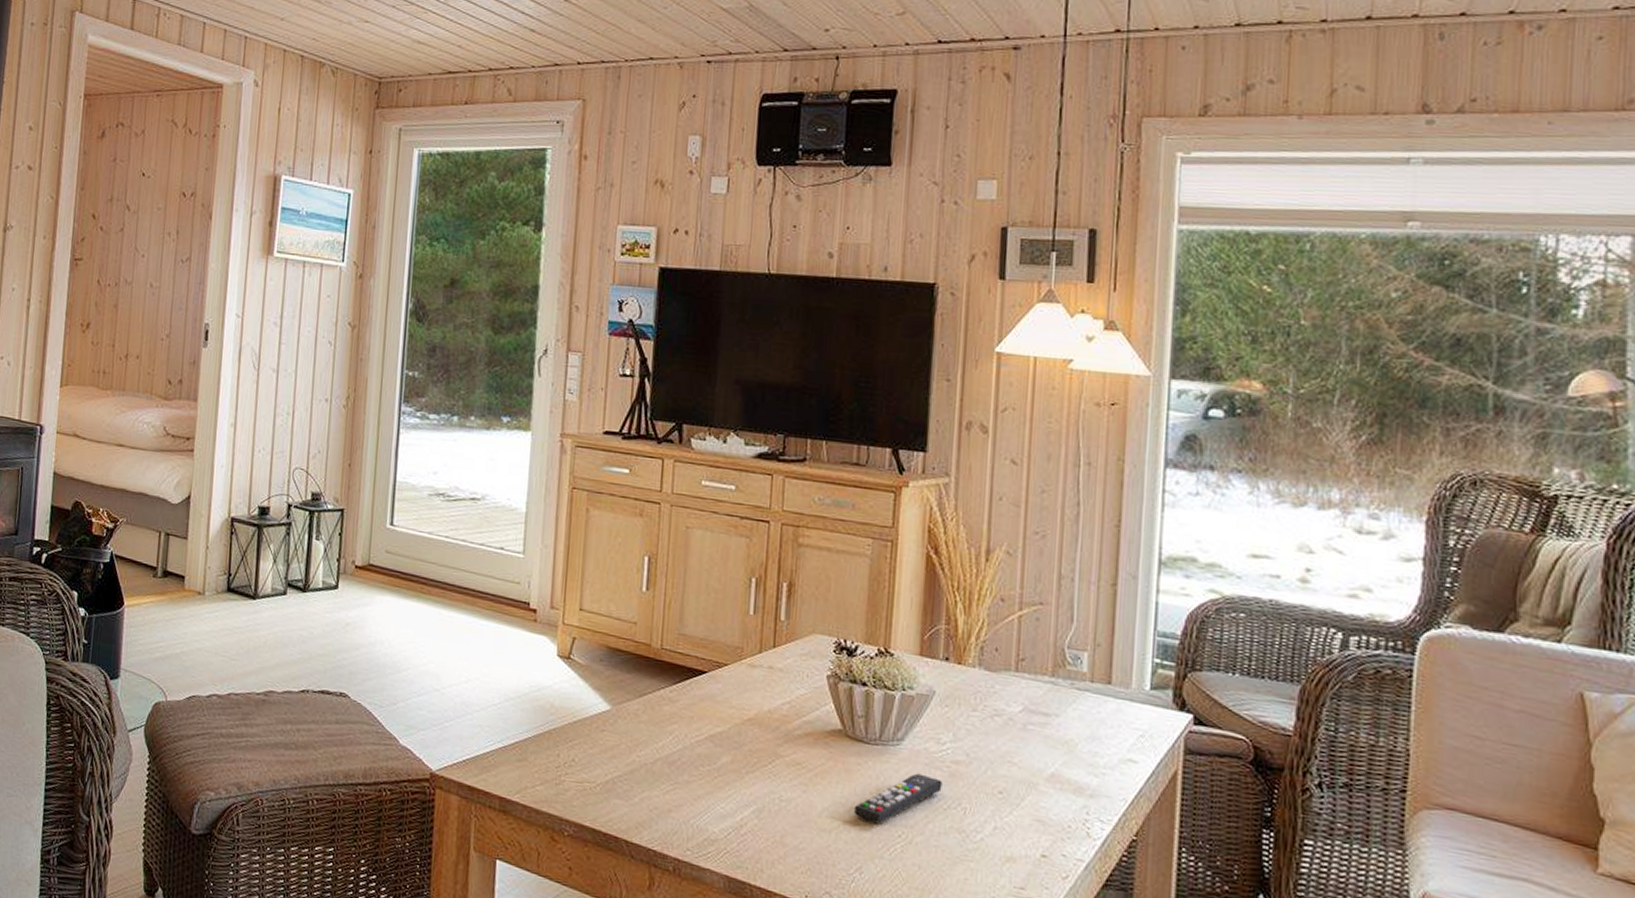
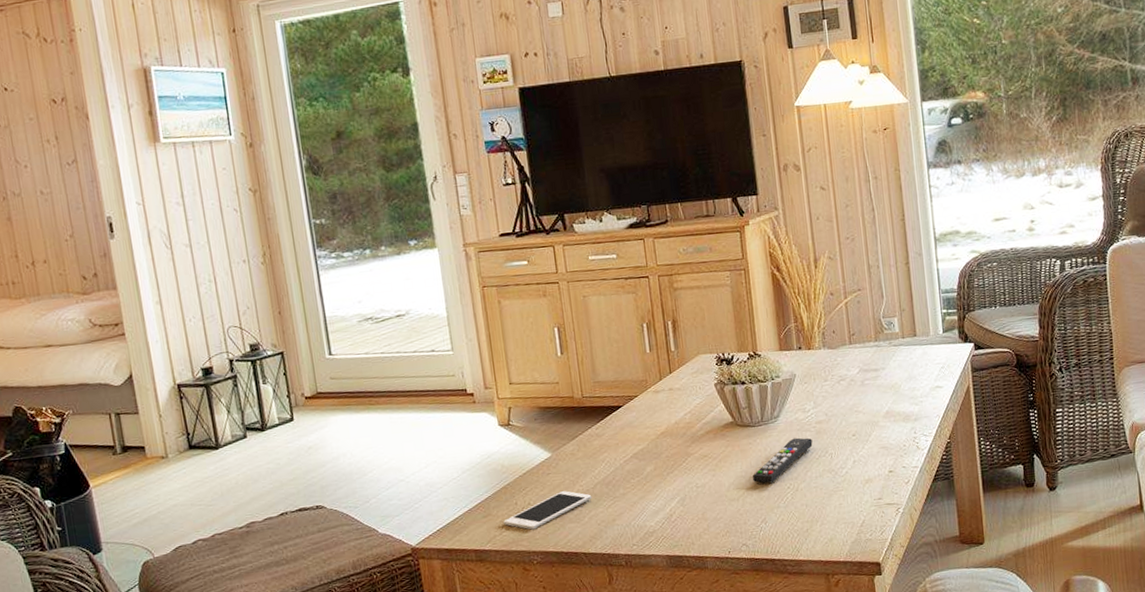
cell phone: none [539,756,649,794] -> present [503,491,592,530]

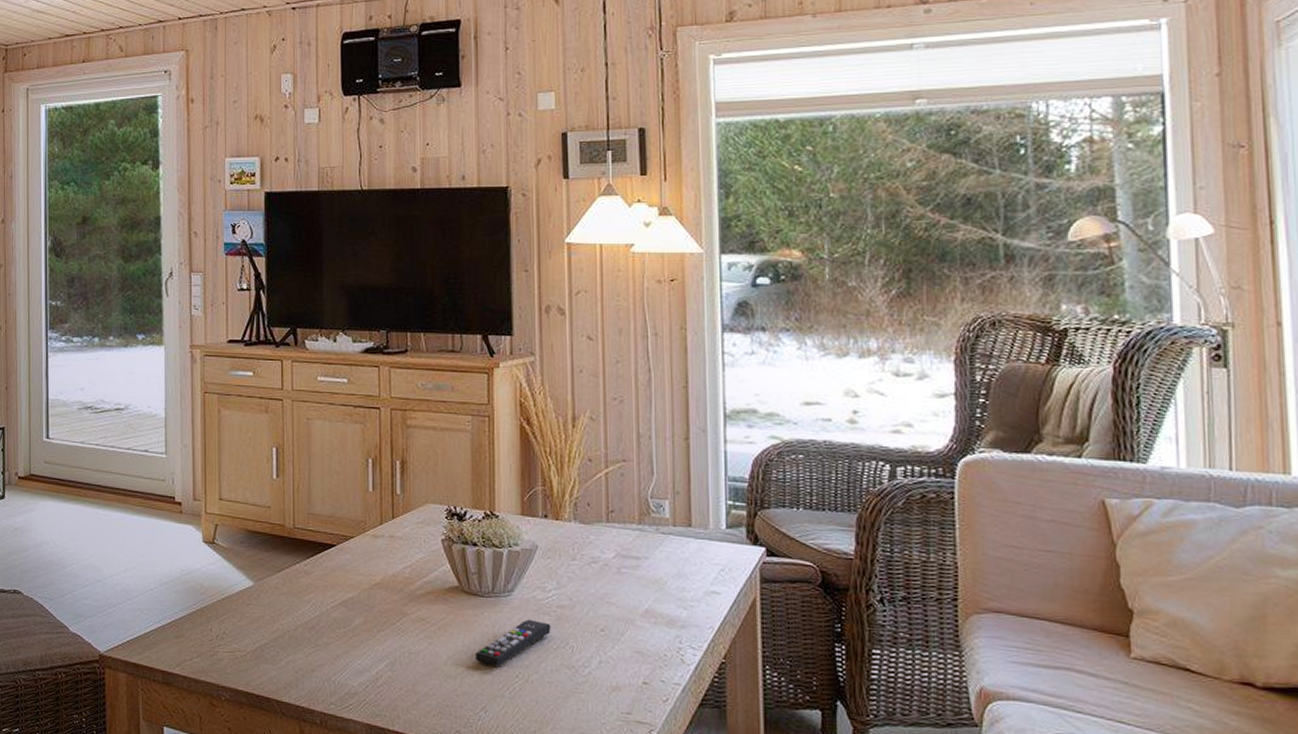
cell phone: present [503,491,592,530] -> none [196,626,292,662]

